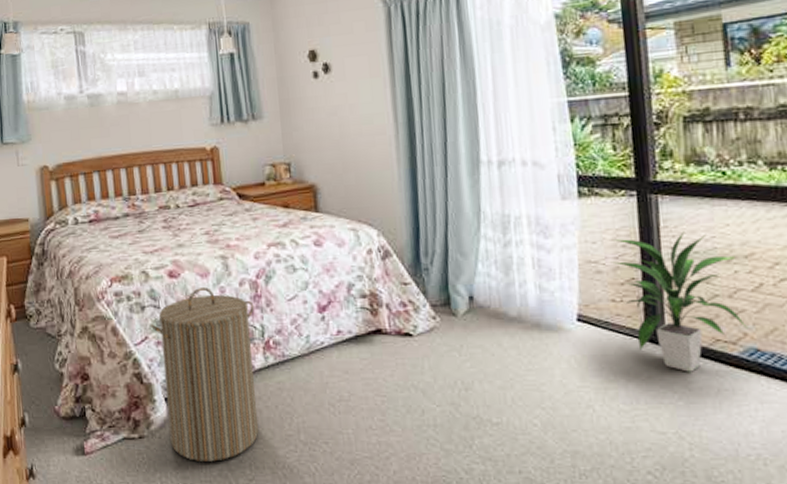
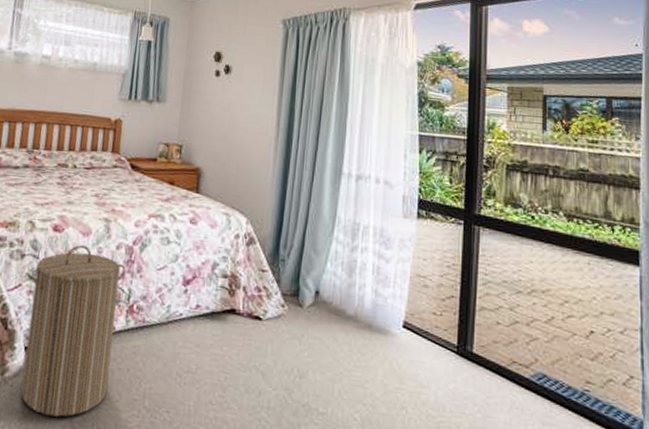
indoor plant: present [612,231,748,372] -> none [437,259,539,388]

